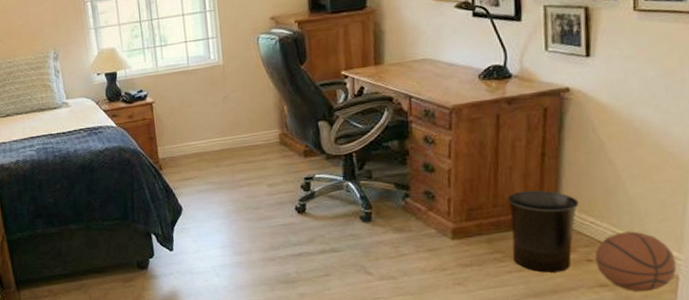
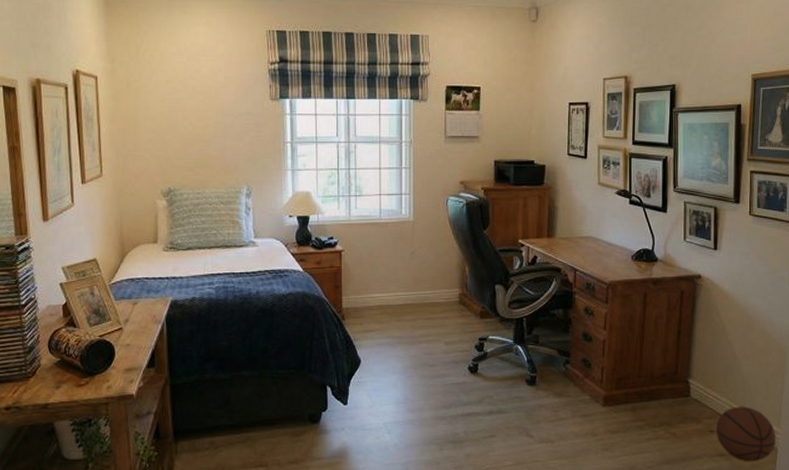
waste bin: present [507,190,580,273] -> none [649,364,706,441]

